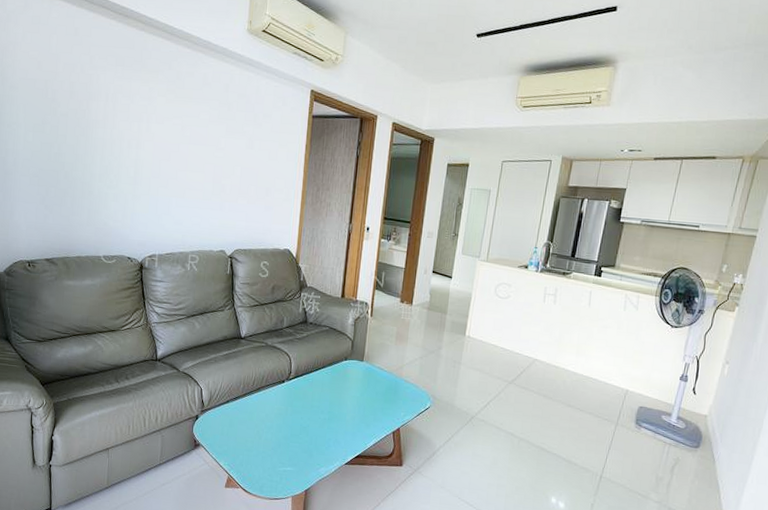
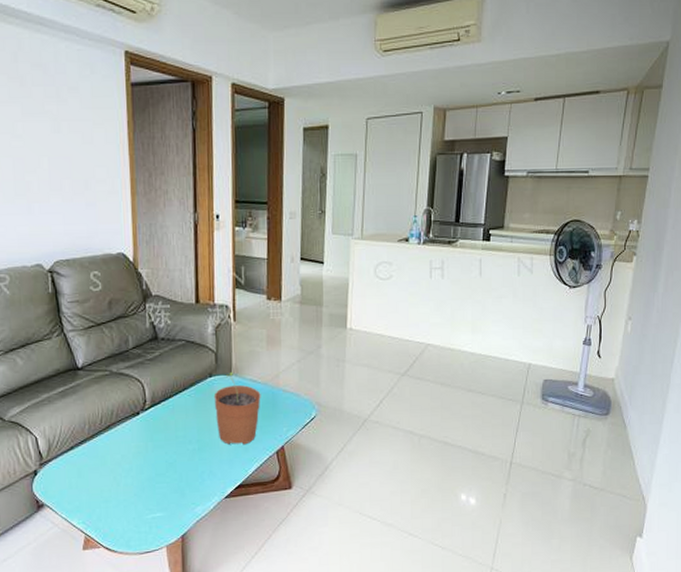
plant pot: none [346,358,386,422] -> present [213,371,261,445]

